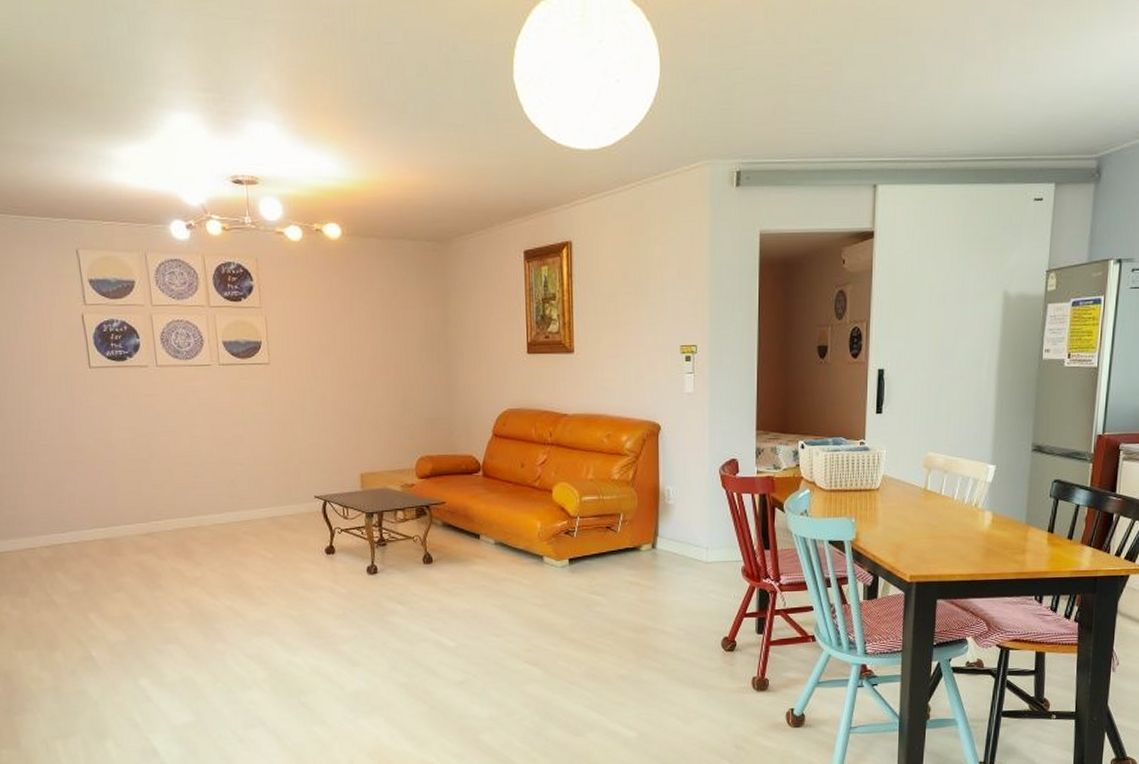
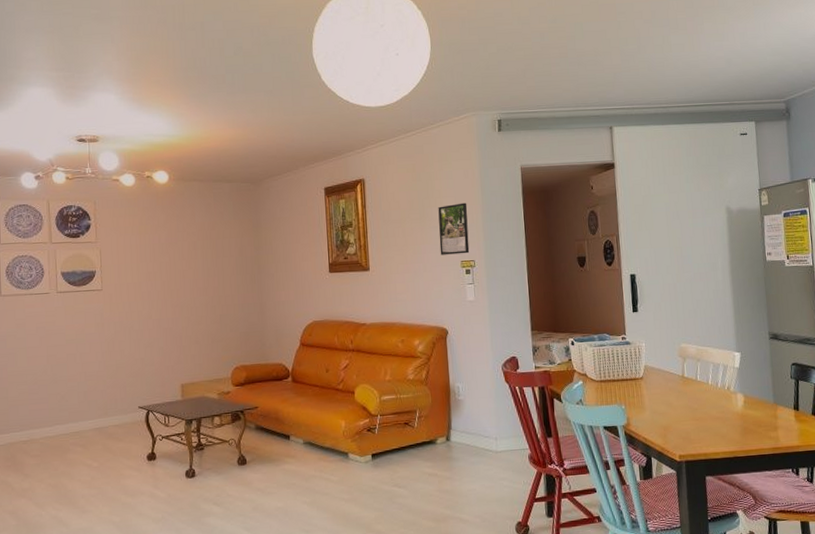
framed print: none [656,275,692,338] -> present [438,202,470,255]

